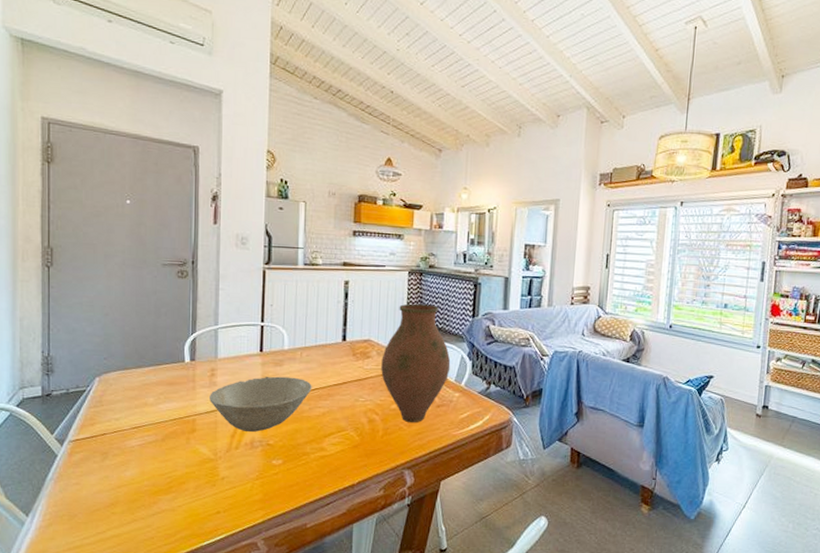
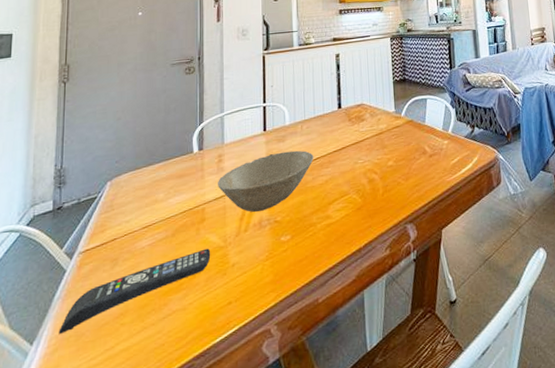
remote control: none [52,458,201,511] -> present [58,248,211,334]
vase: present [381,303,451,423] -> none [375,63,437,177]

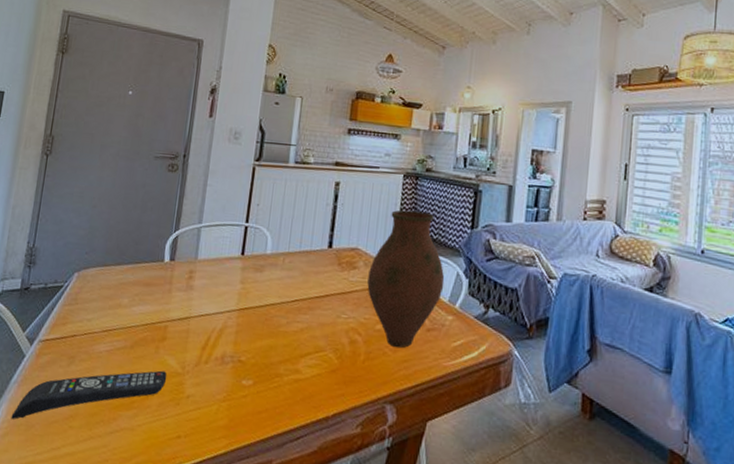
bowl: present [218,150,314,212] -> none [184,283,292,345]
vase: none [375,63,437,177] -> present [367,210,445,348]

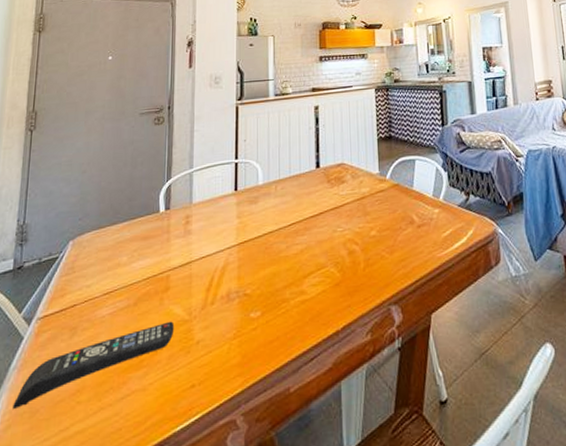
vase: present [367,210,445,348] -> none [356,118,427,250]

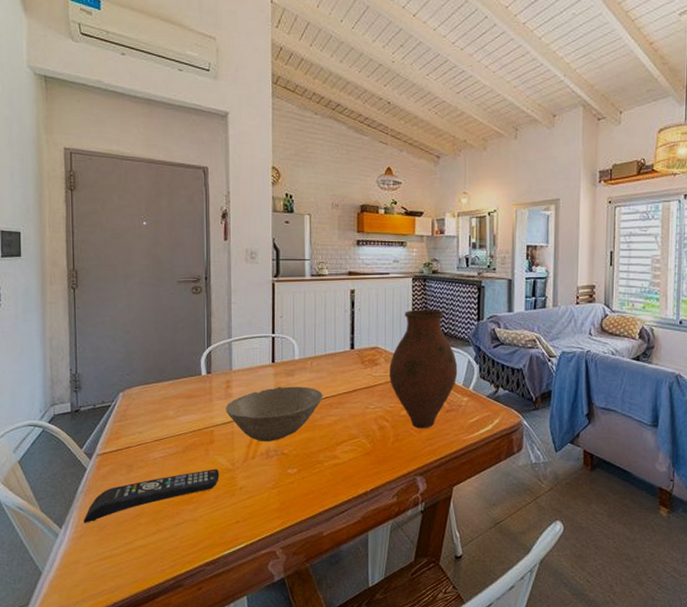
bowl: none [184,214,288,283] -> present [226,386,323,441]
vase: none [356,118,427,250] -> present [389,309,458,429]

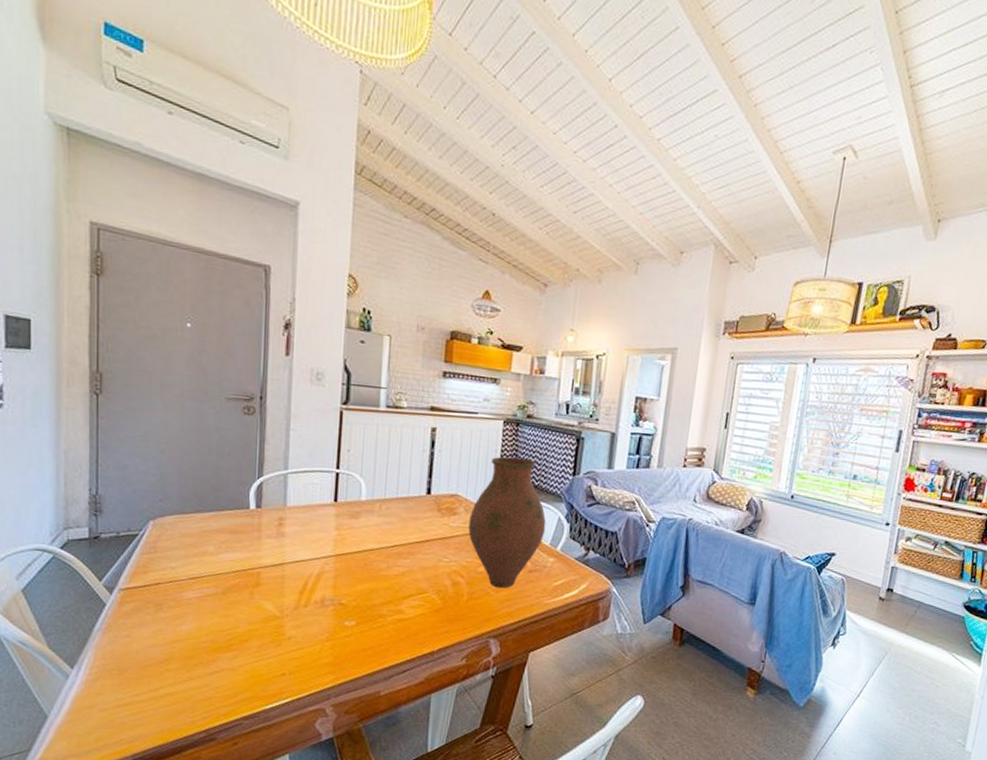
remote control: present [83,469,220,523] -> none [100,614,265,665]
bowl: present [226,386,323,441] -> none [276,529,391,590]

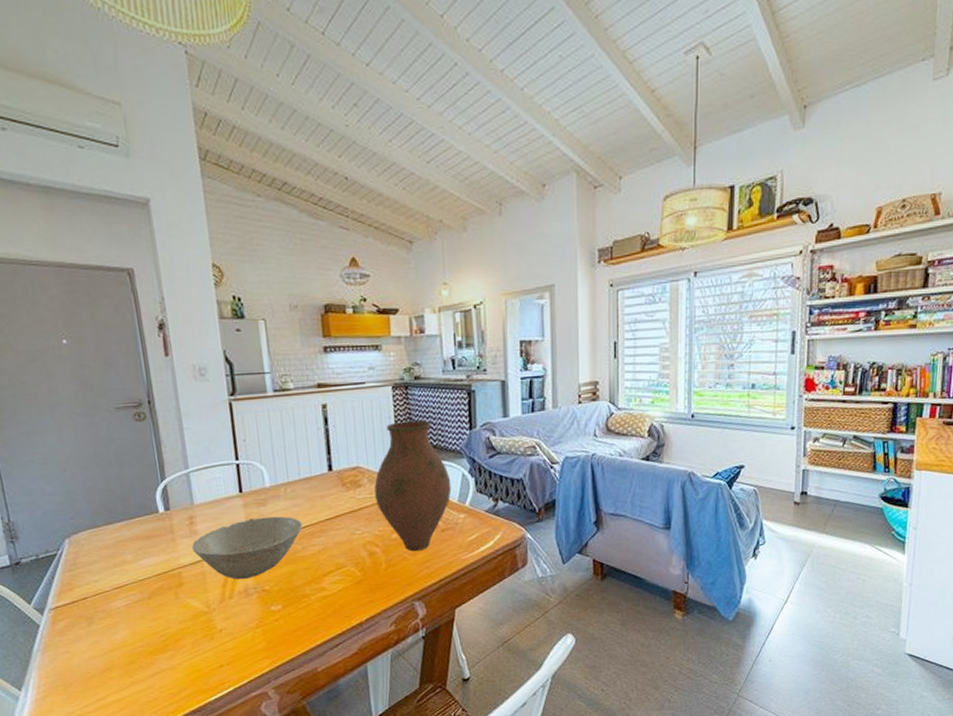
bowl: none [276,529,391,590] -> present [192,516,303,579]

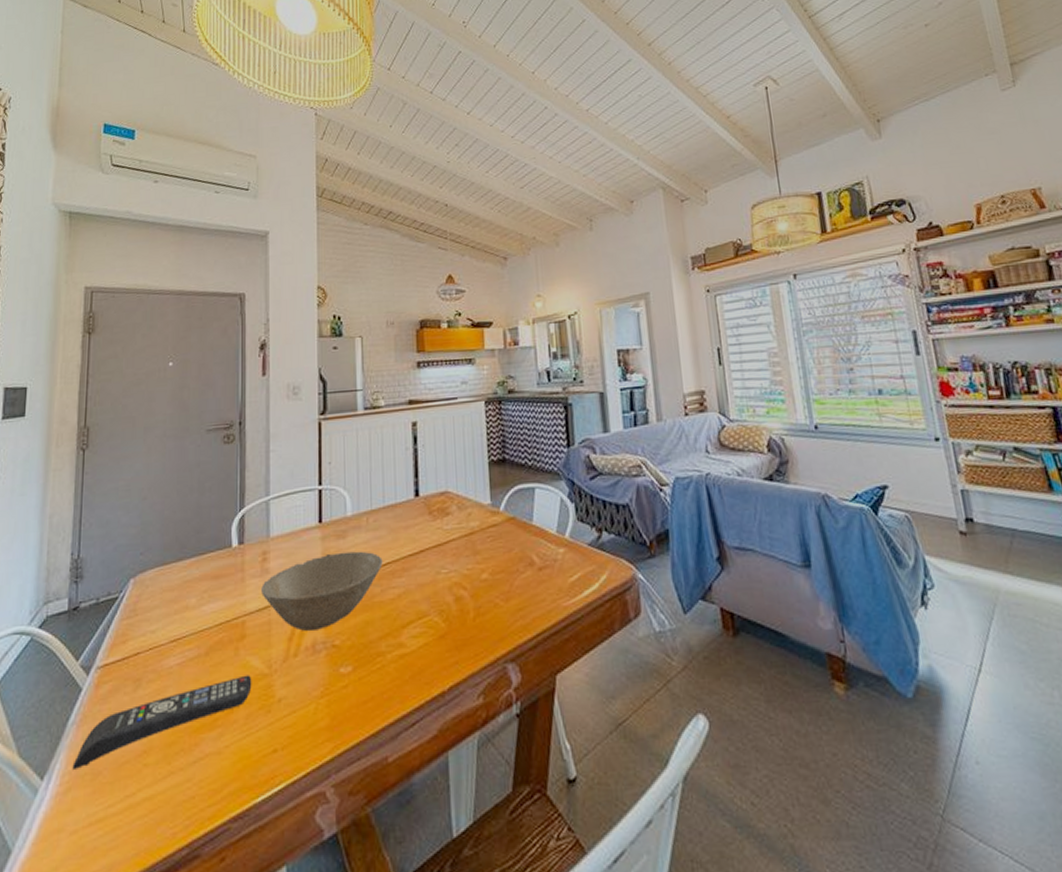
remote control: none [45,613,195,683] -> present [72,675,252,769]
vase: present [374,420,452,552] -> none [463,438,549,596]

